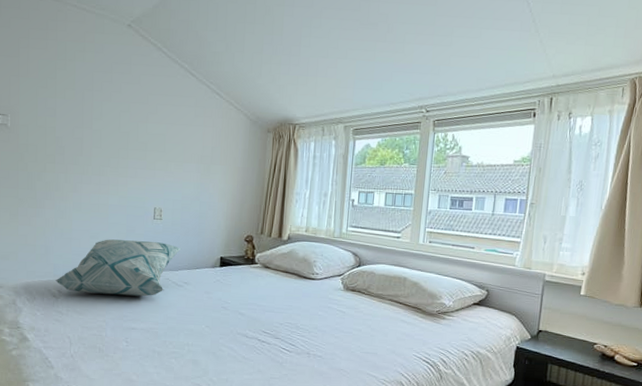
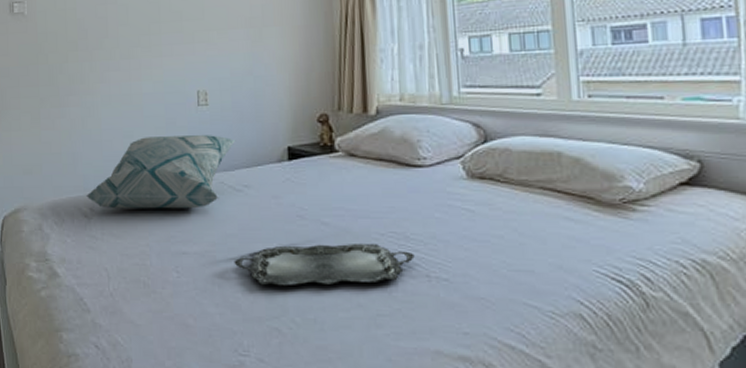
serving tray: none [171,328,301,356] -> present [234,242,415,287]

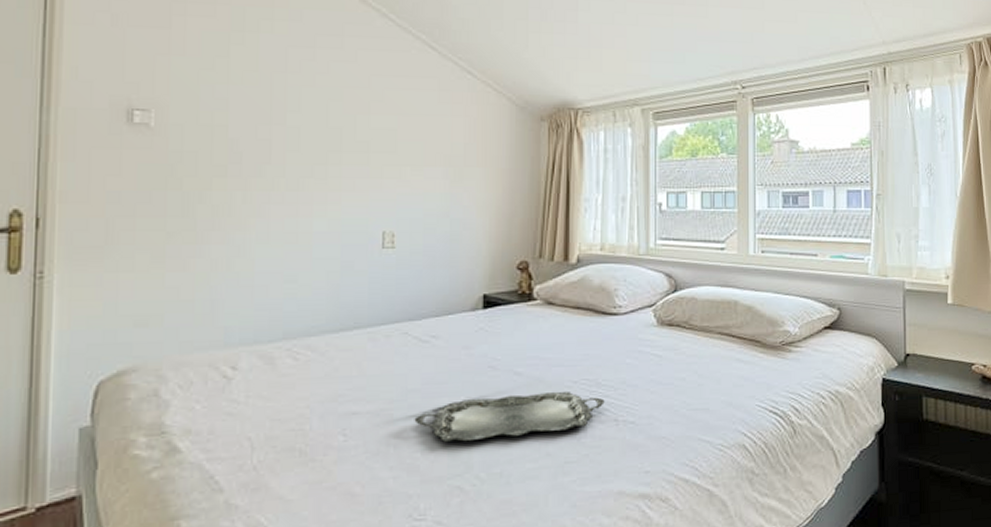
decorative pillow: present [86,135,236,209] -> none [227,281,426,367]

